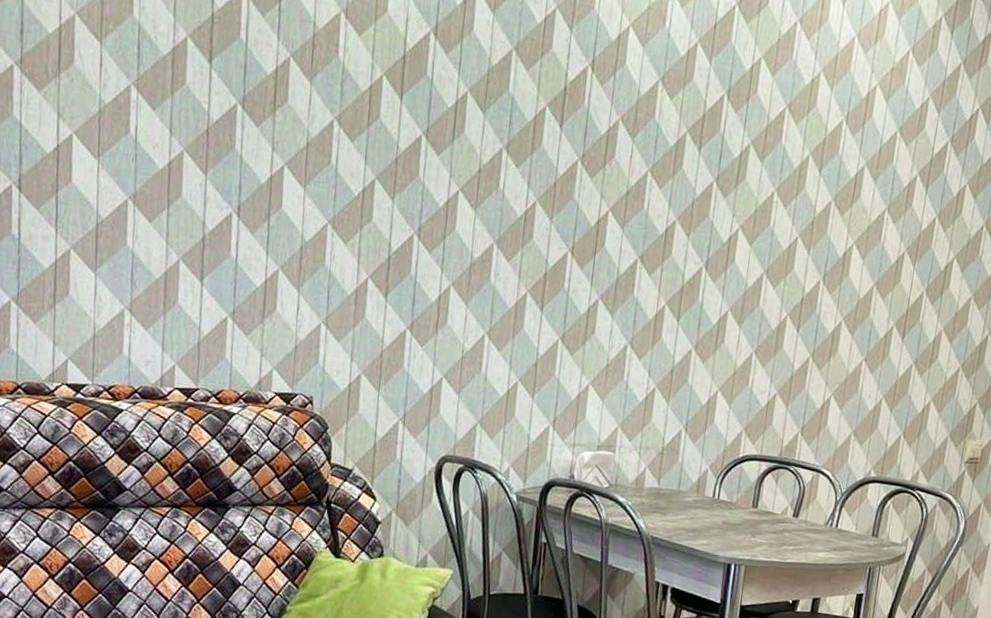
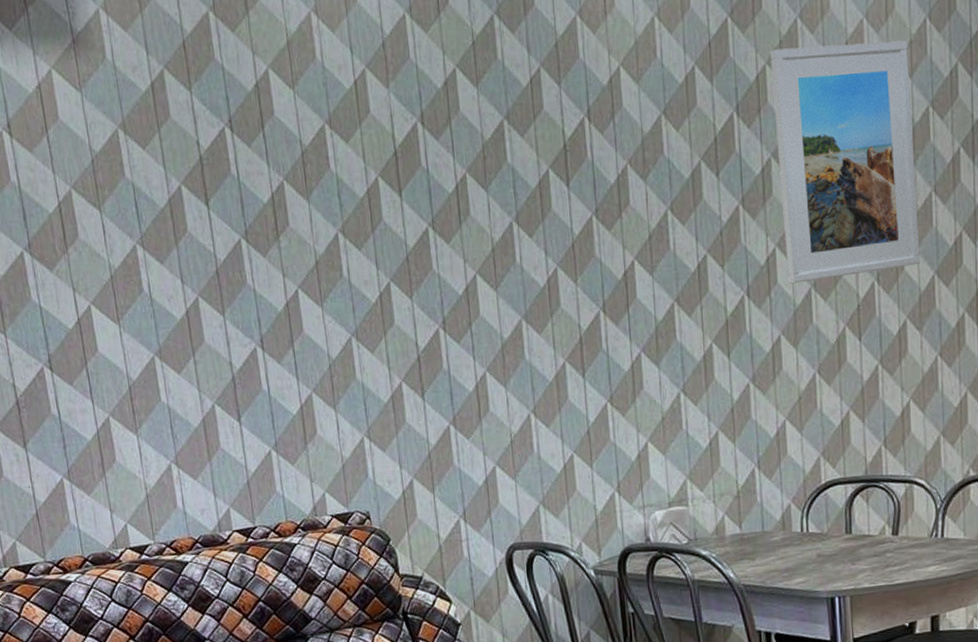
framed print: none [744,46,890,274] -> present [770,40,921,284]

